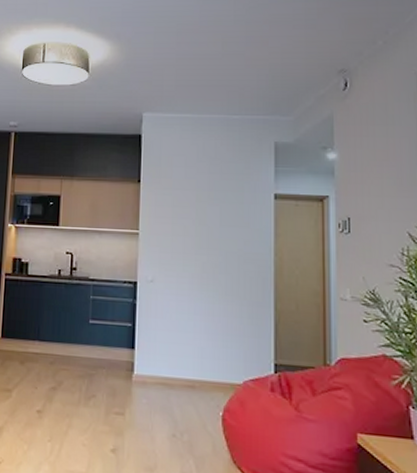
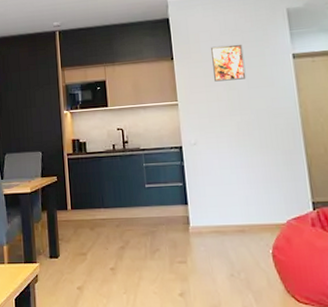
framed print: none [184,174,220,215] -> present [211,44,246,82]

